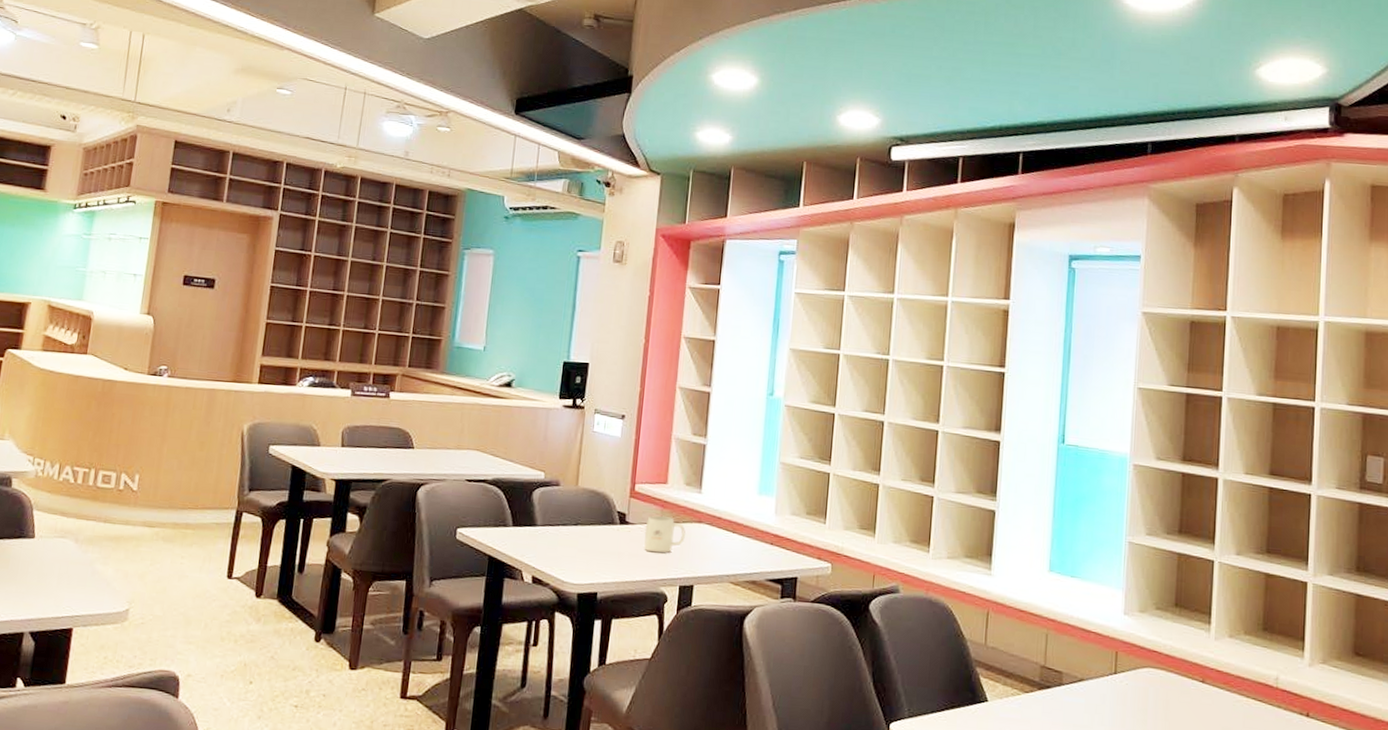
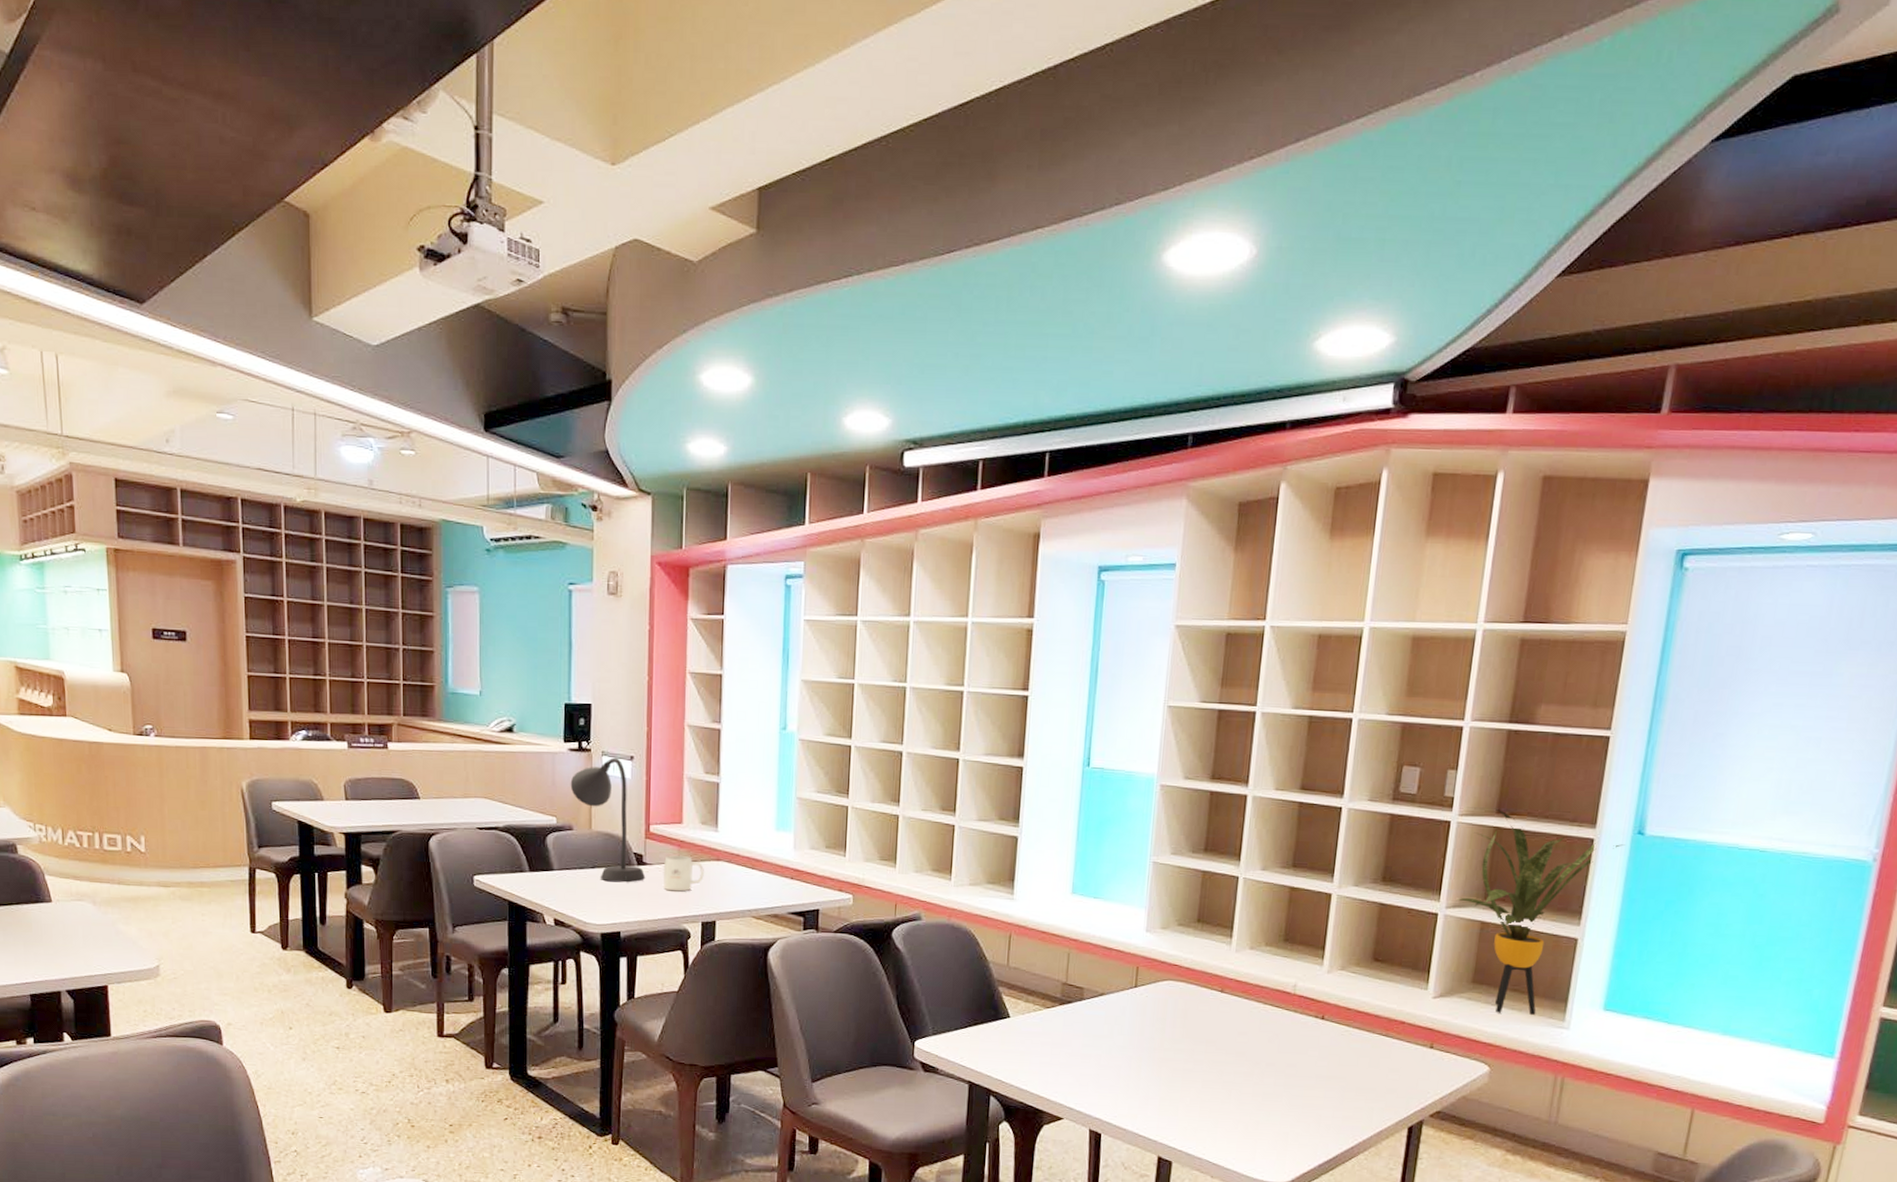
desk lamp: none [561,415,627,542] -> present [570,757,646,883]

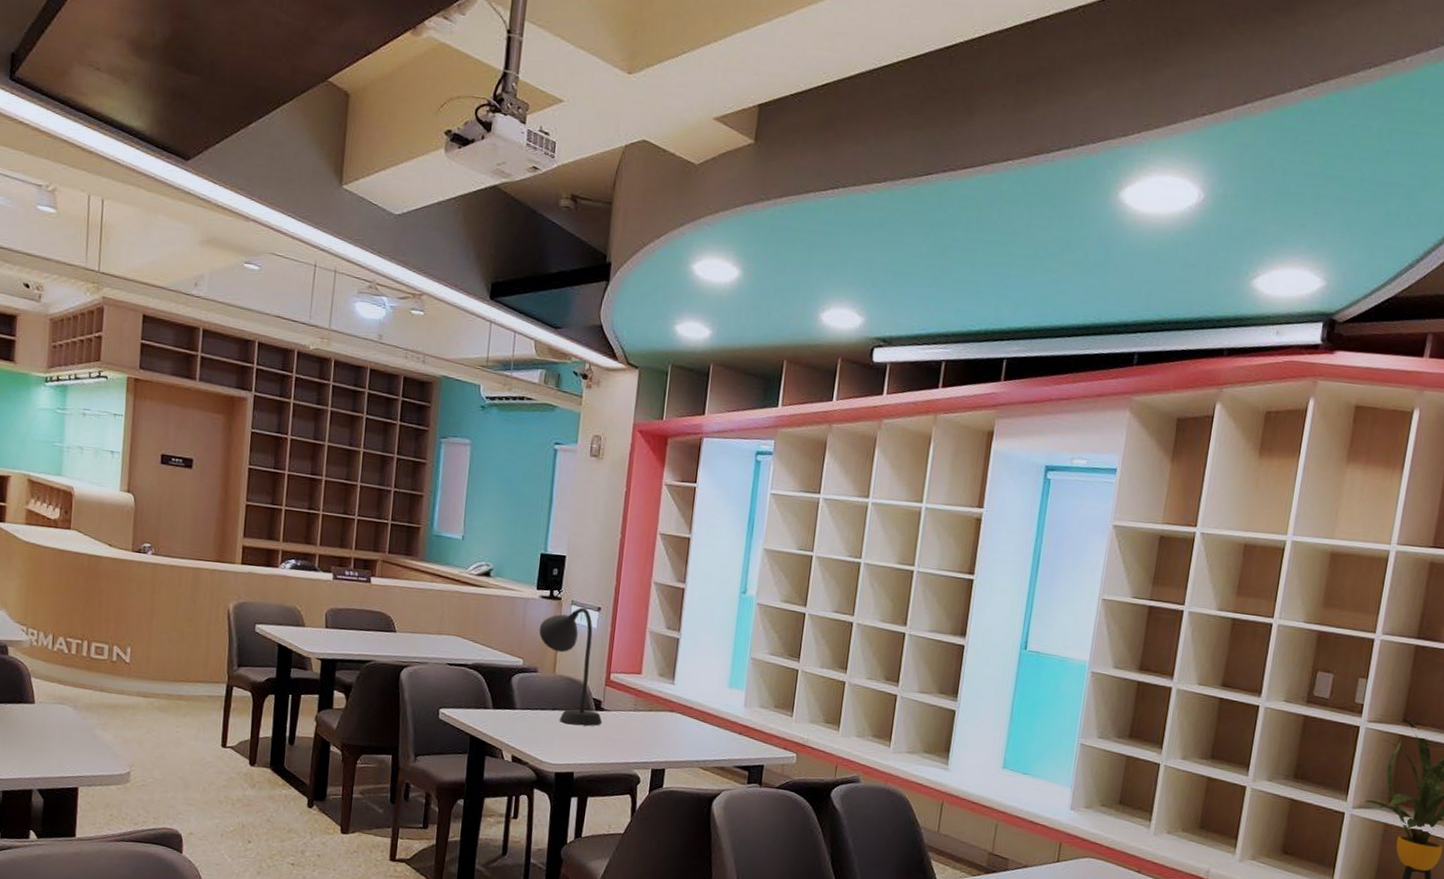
mug: present [663,855,704,892] -> none [618,703,658,739]

